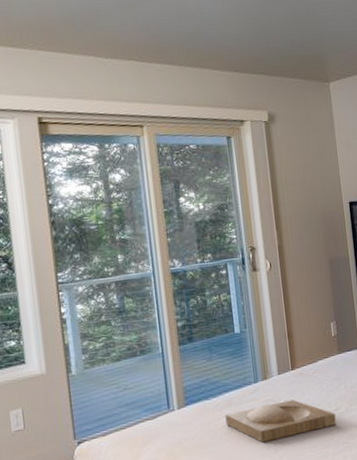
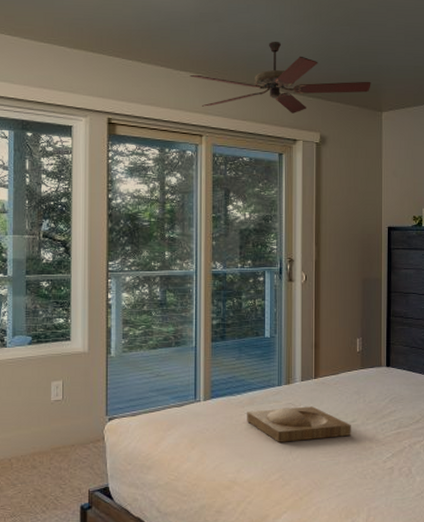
ceiling fan: none [121,17,315,95] -> present [189,41,371,113]

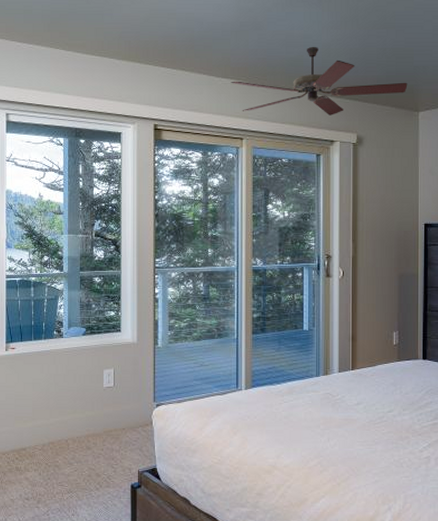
tray: present [247,406,351,442] -> none [286,396,388,430]

